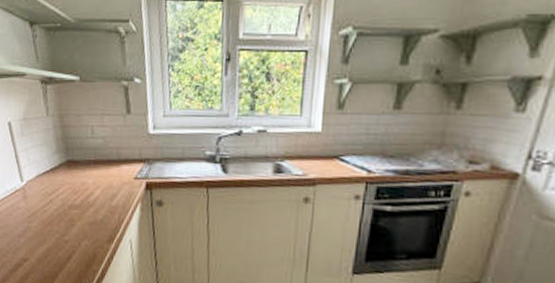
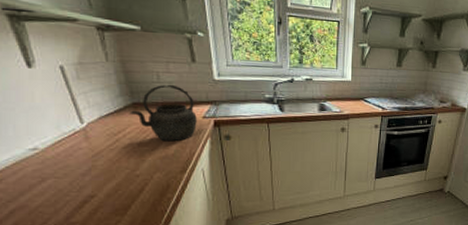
kettle: none [63,139,128,206] -> present [130,84,197,142]

